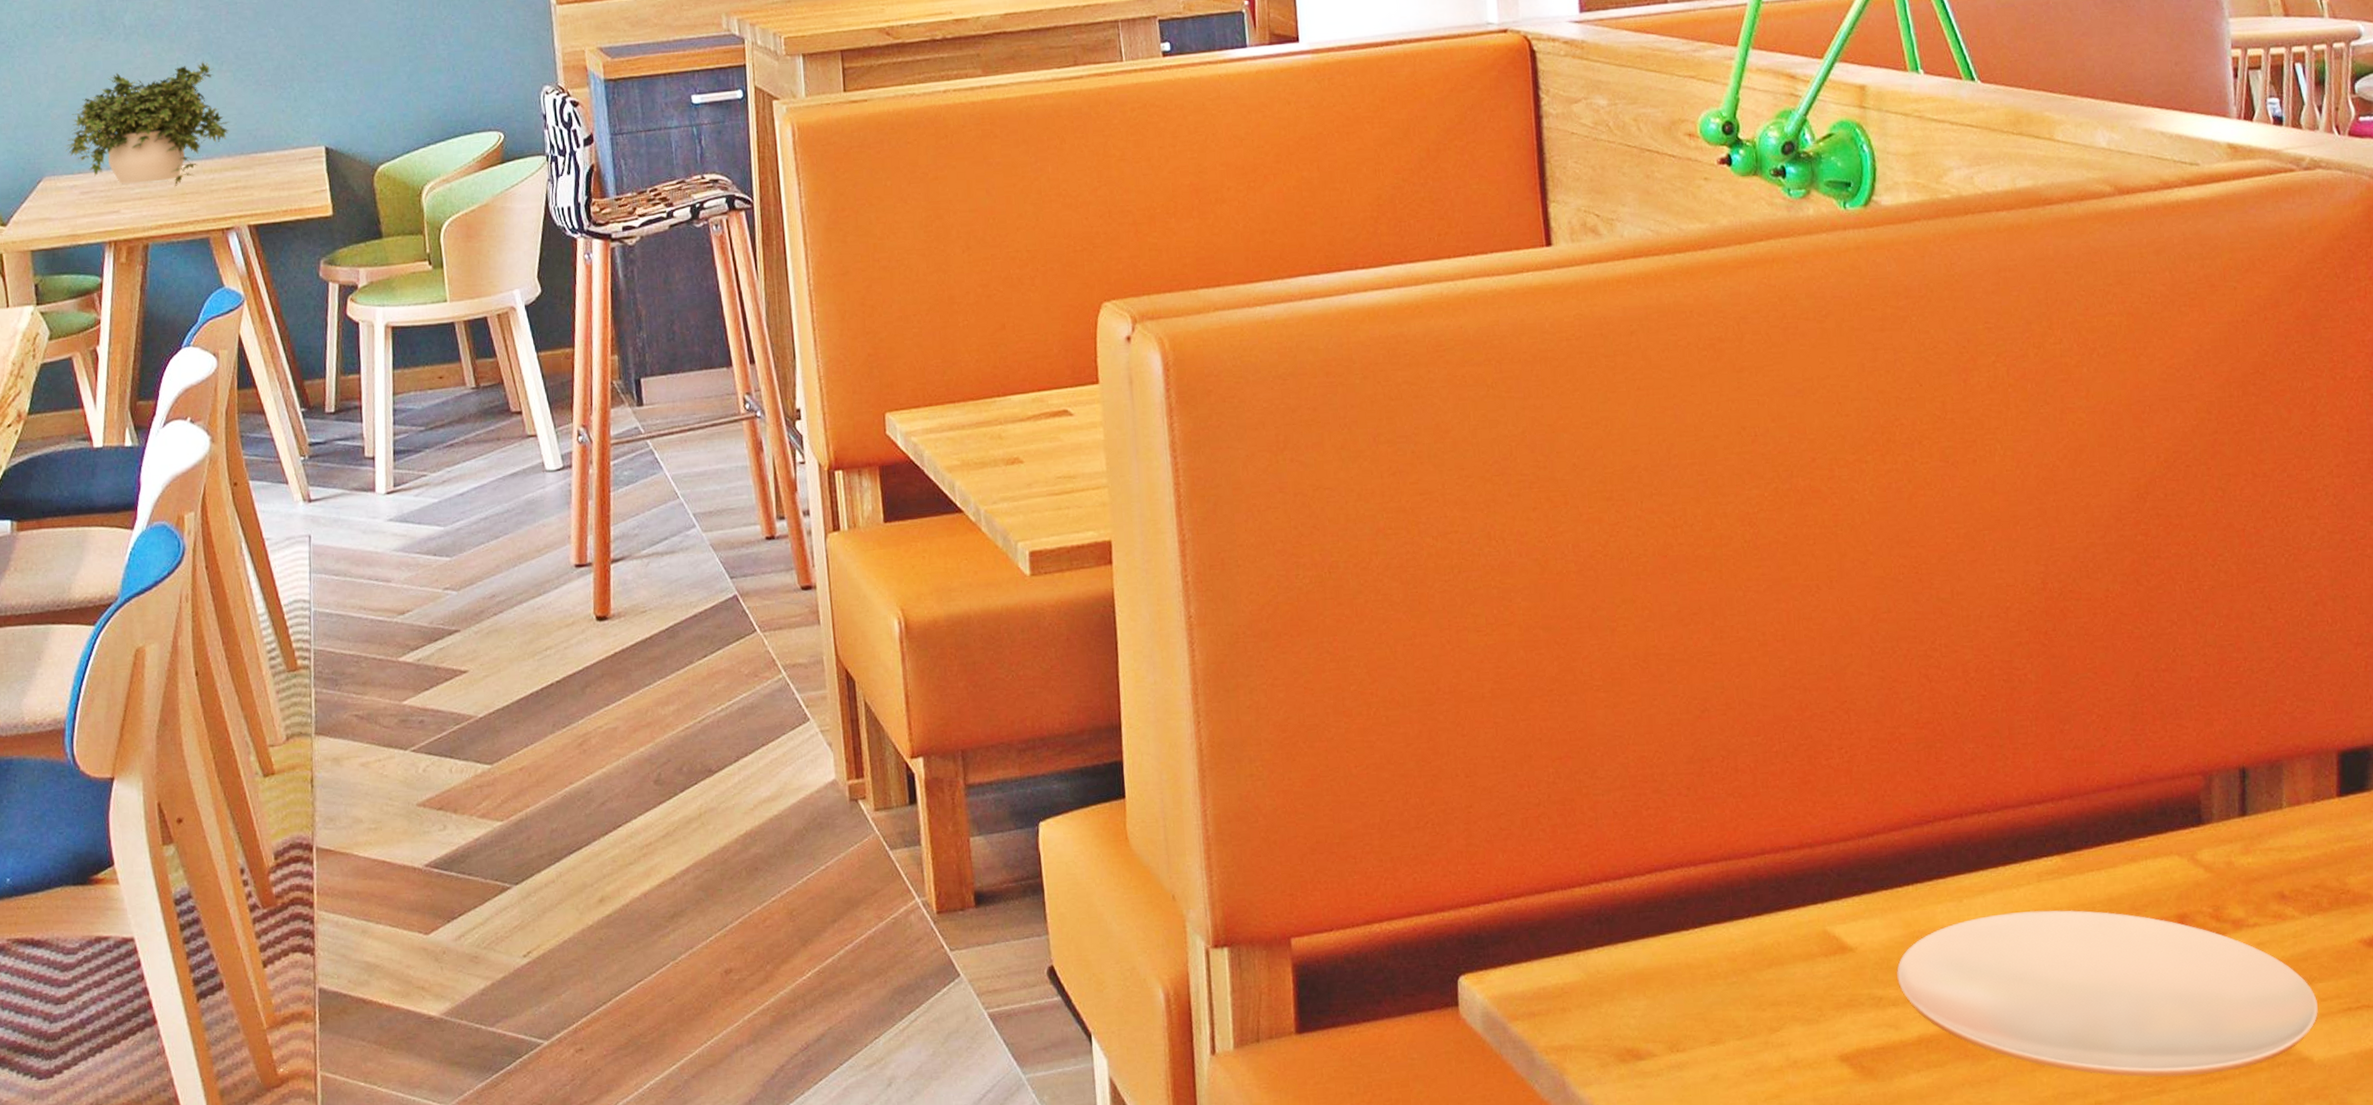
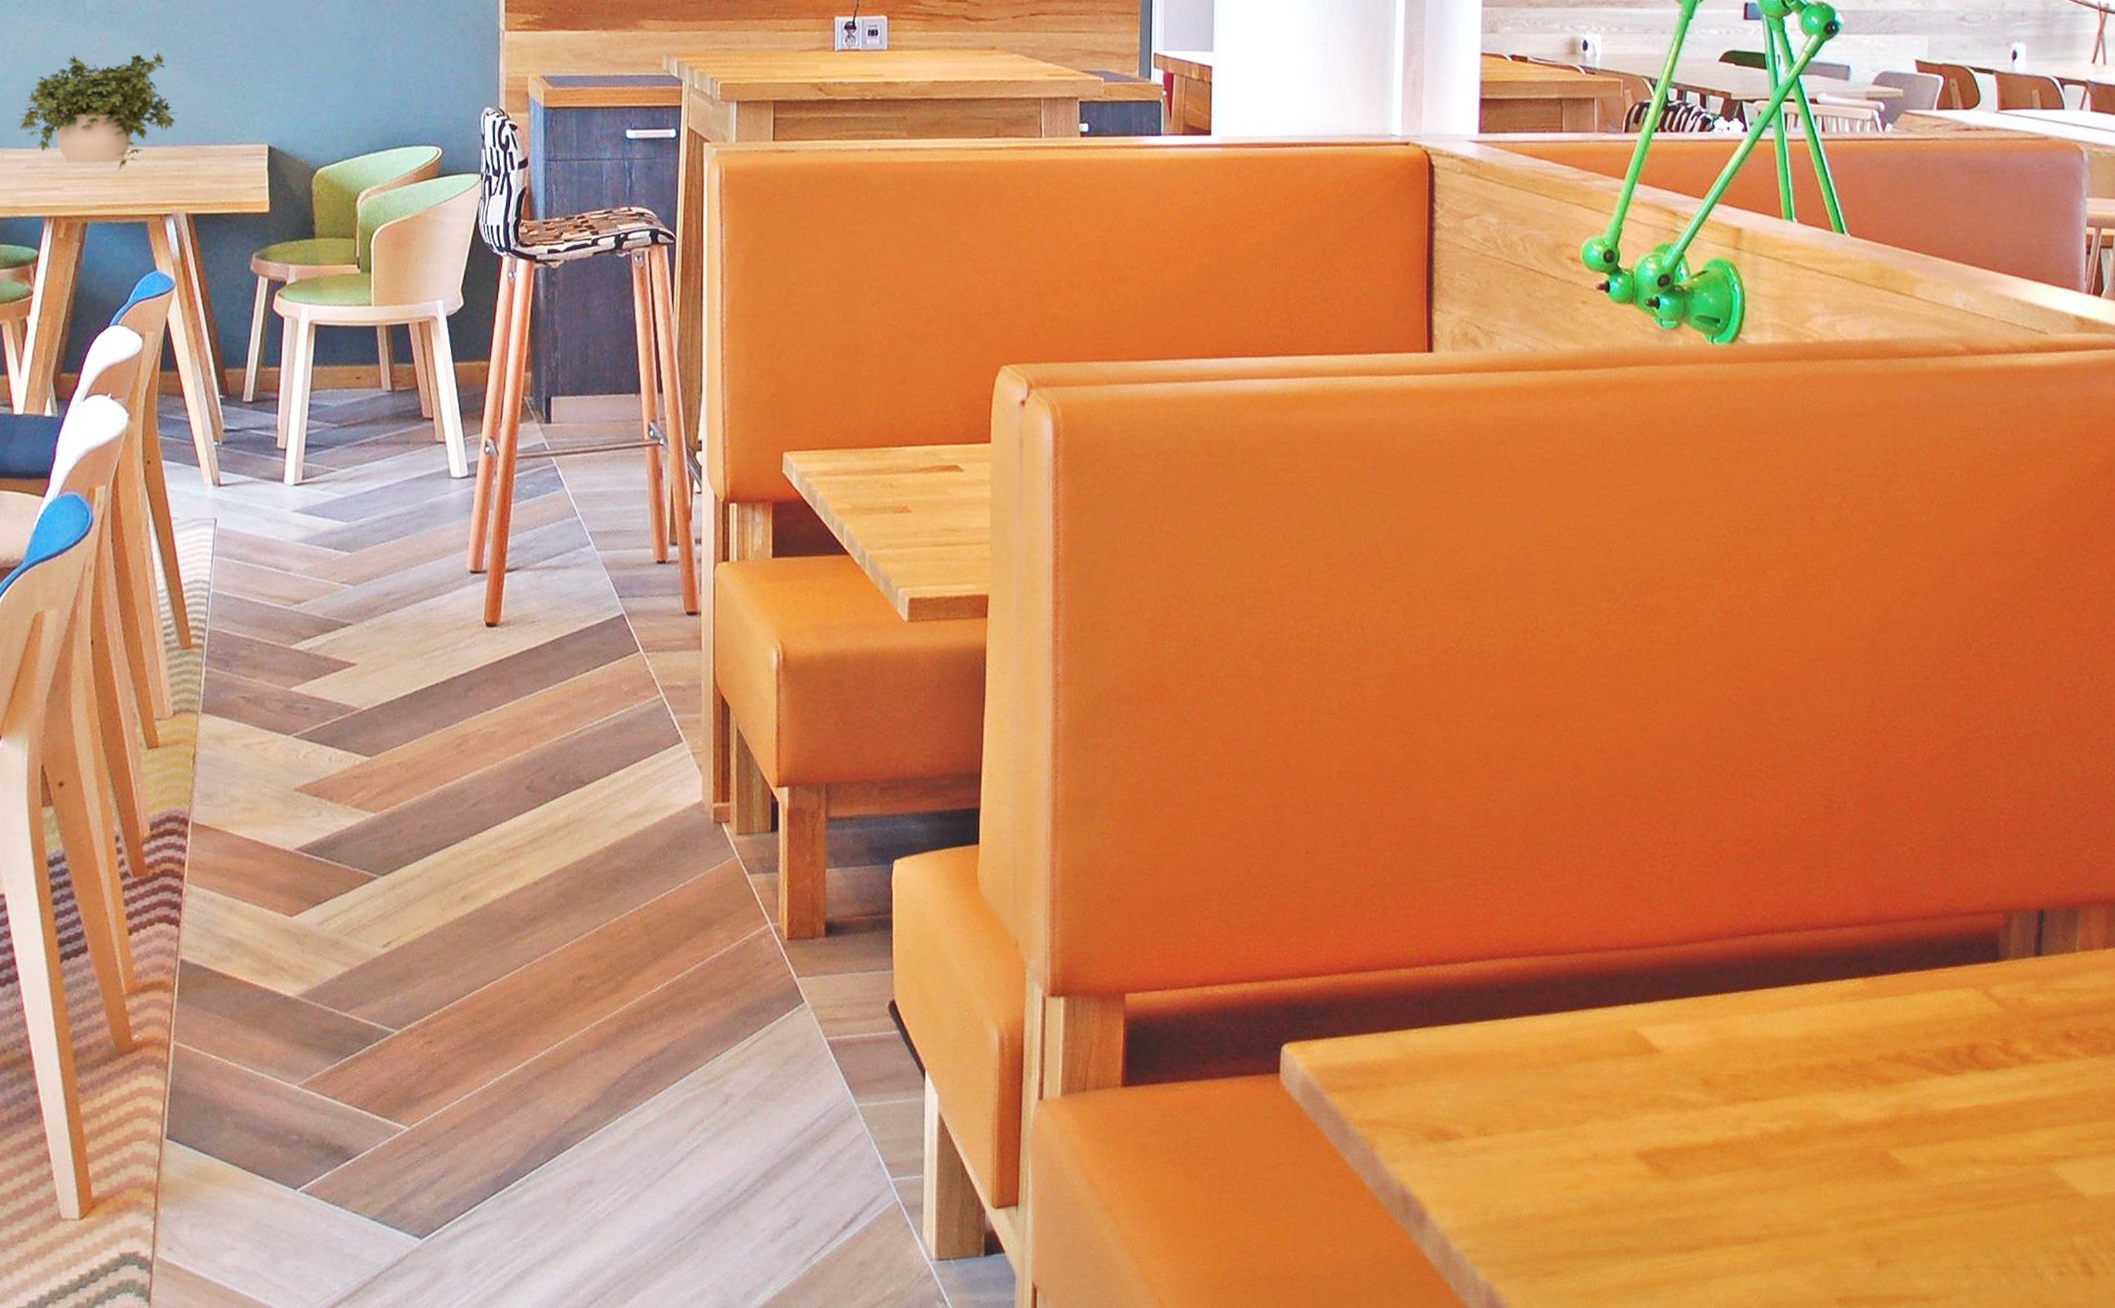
plate: present [1897,910,2319,1077] -> none [1699,1028,2094,1200]

